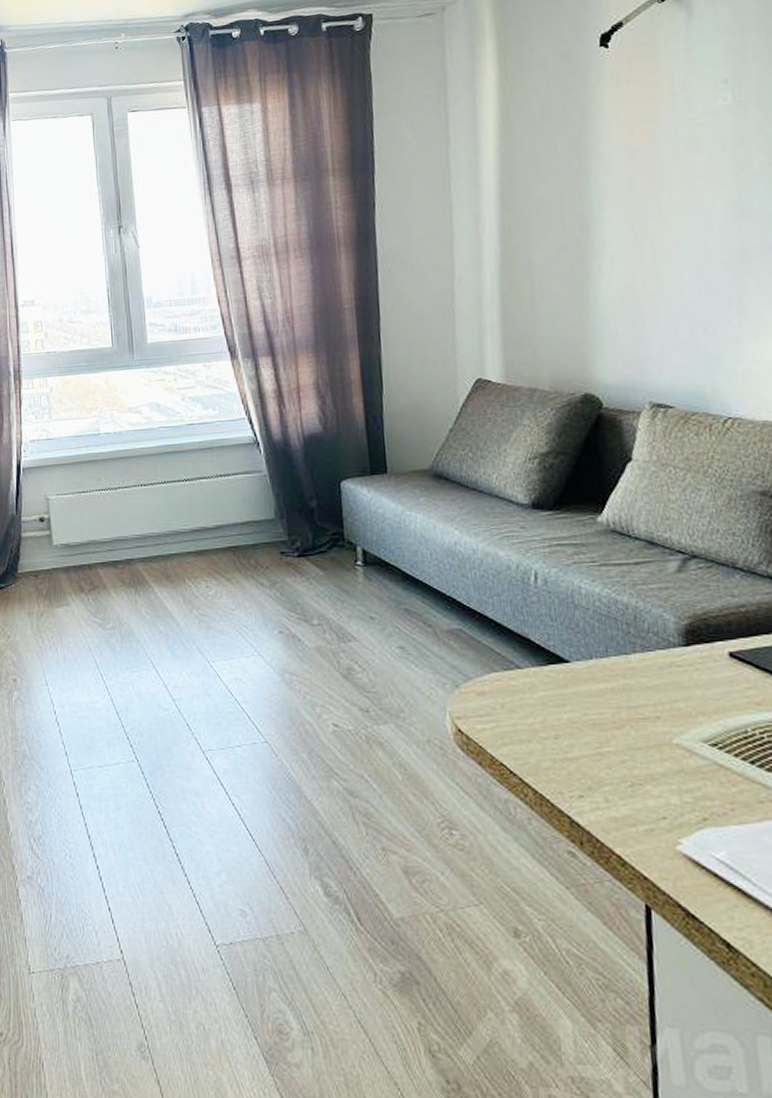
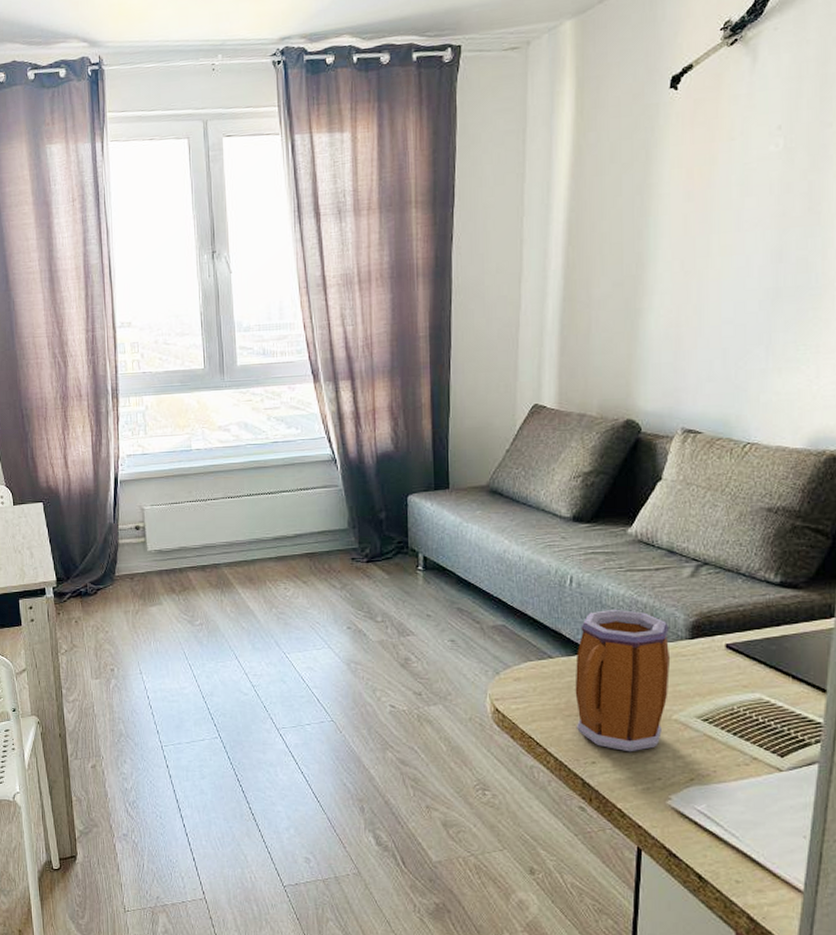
mug: none [549,611,665,784] -> present [575,610,671,752]

